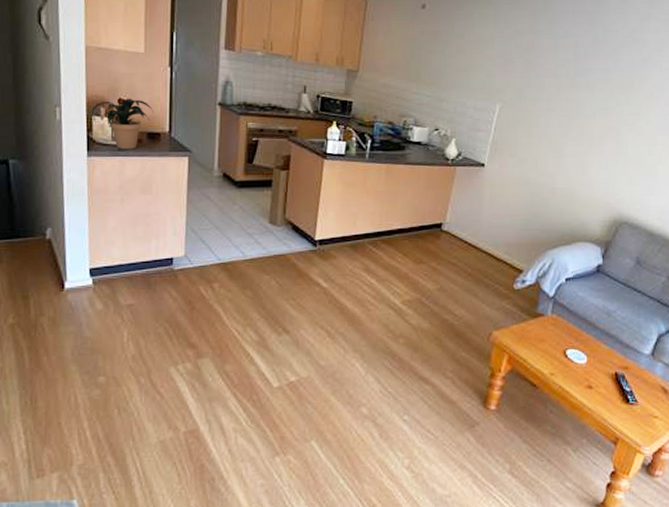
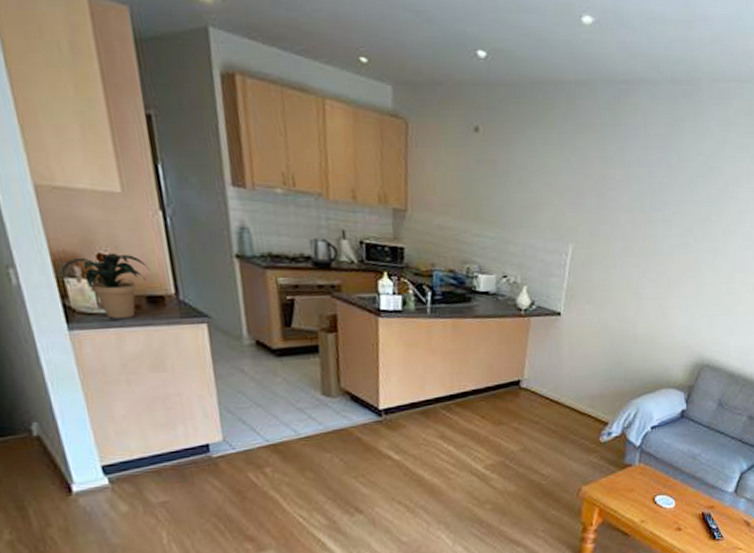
kettle: none [276,91,299,116] -> present [309,237,339,268]

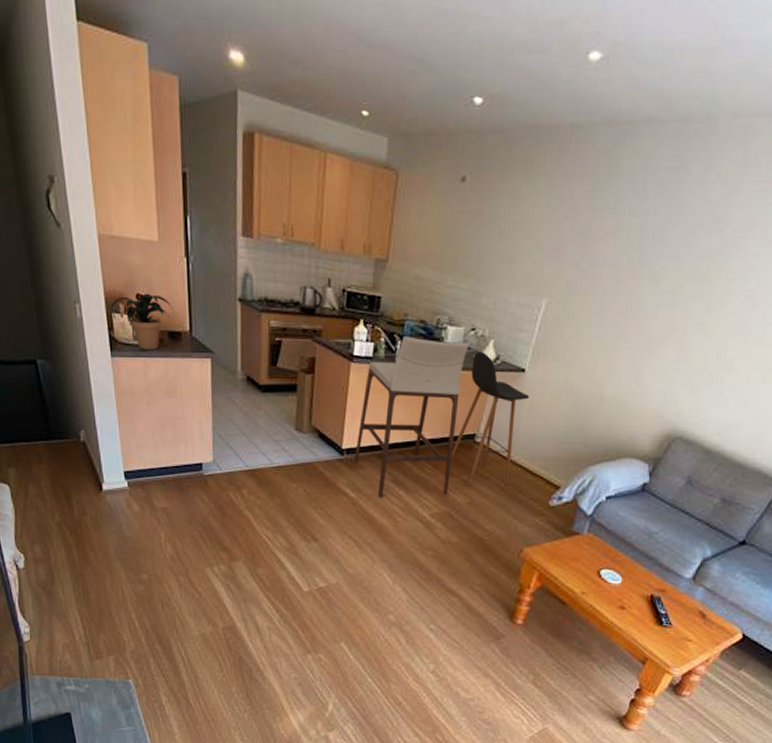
bar stool: none [394,286,504,457] -> present [354,335,471,498]
bar stool: none [497,298,569,433] -> present [450,352,530,487]

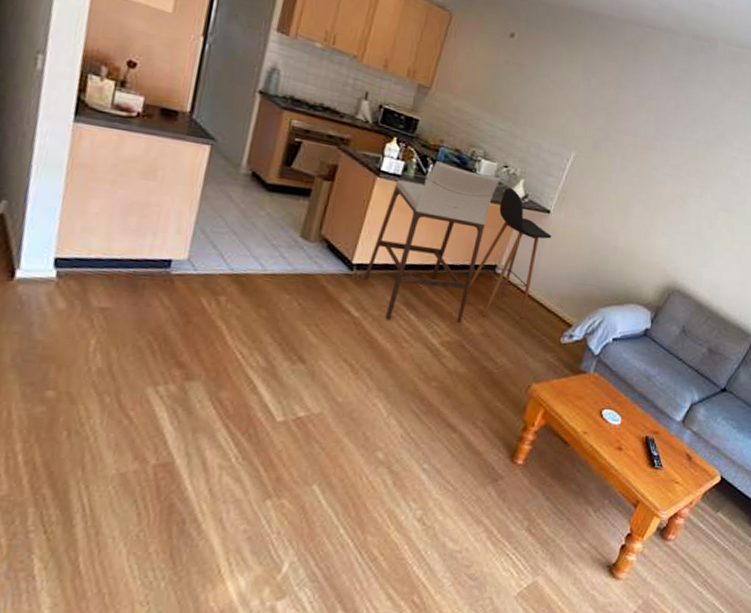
potted plant: present [110,293,173,349] -> none [87,59,174,124]
kettle: present [299,284,323,313] -> none [328,92,357,122]

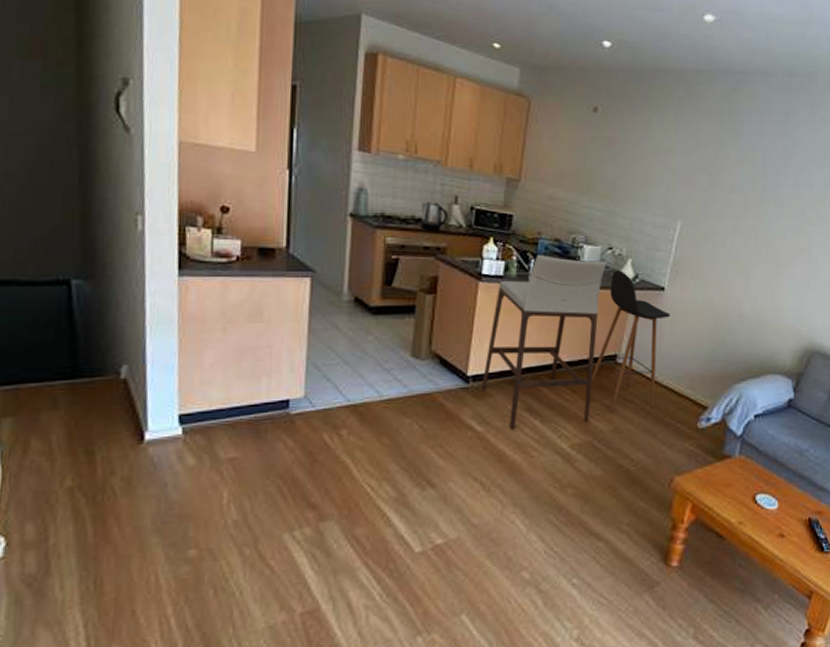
kettle: none [328,92,357,122] -> present [421,201,449,230]

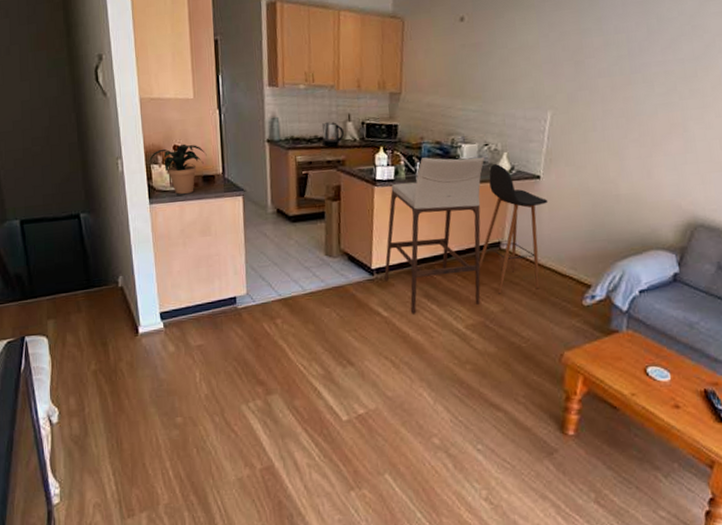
potted plant: none [184,205,267,267] -> present [149,143,207,194]

